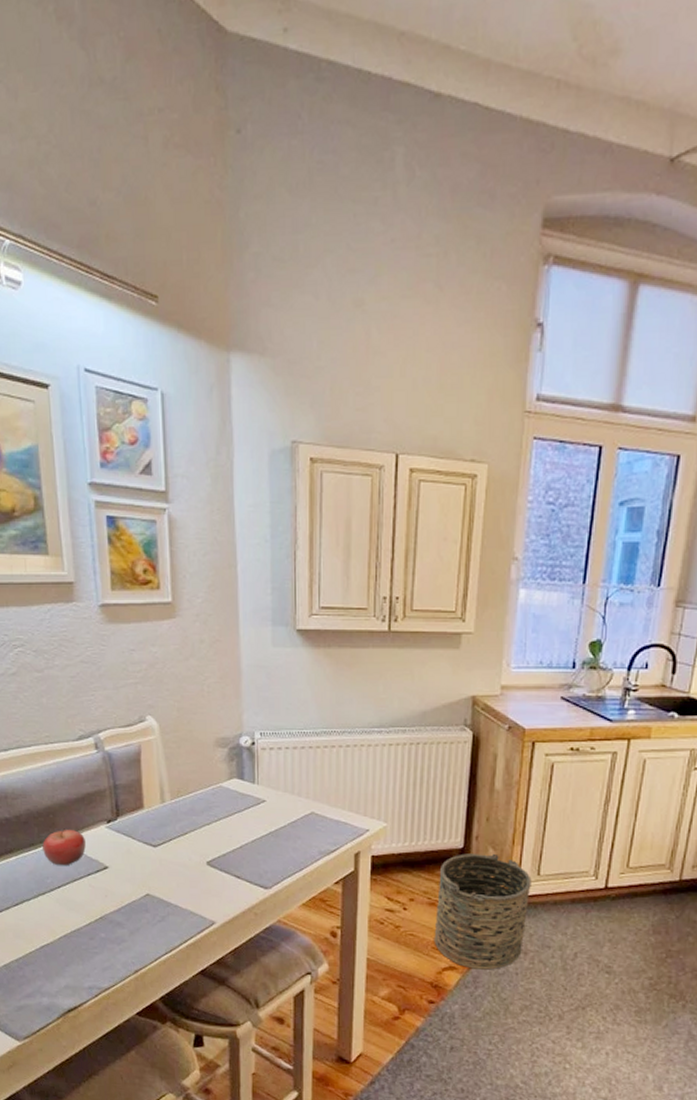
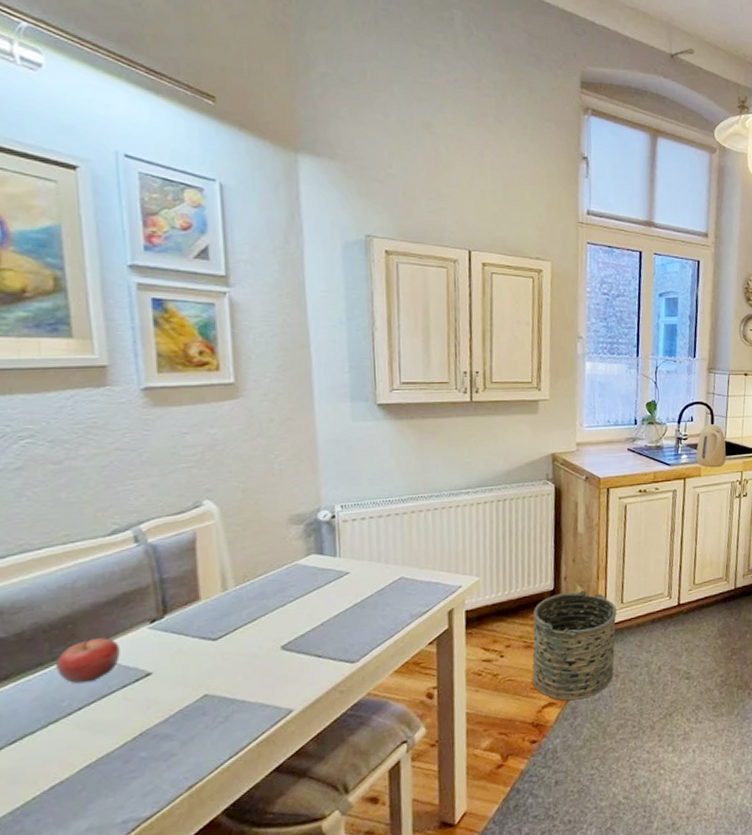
kettle: none [646,674,689,730] -> present [696,424,726,468]

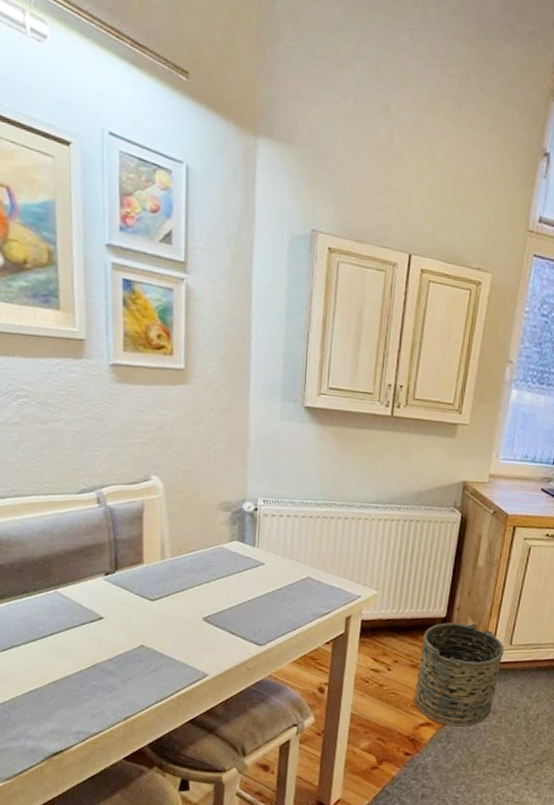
fruit: present [56,637,120,683] -> none [36,578,81,614]

